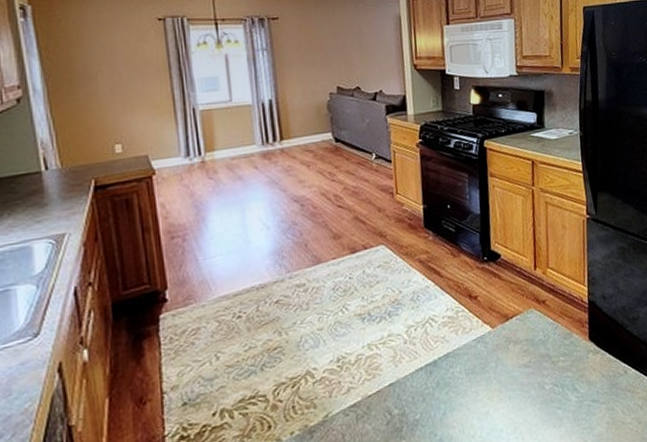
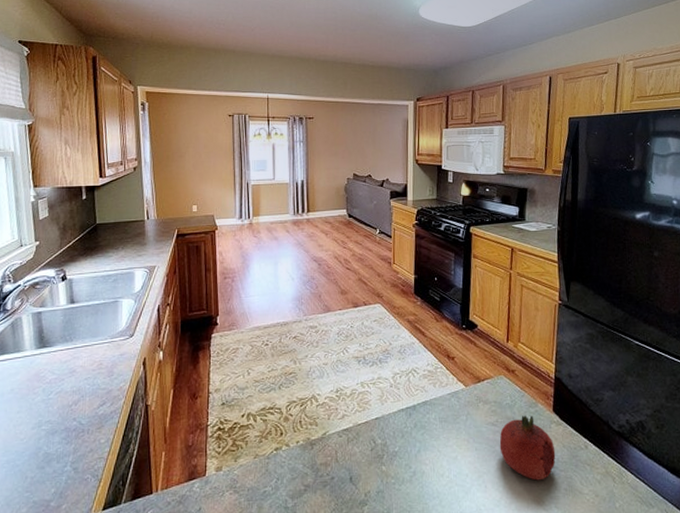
fruit: none [534,348,596,420] -> present [499,415,556,481]

